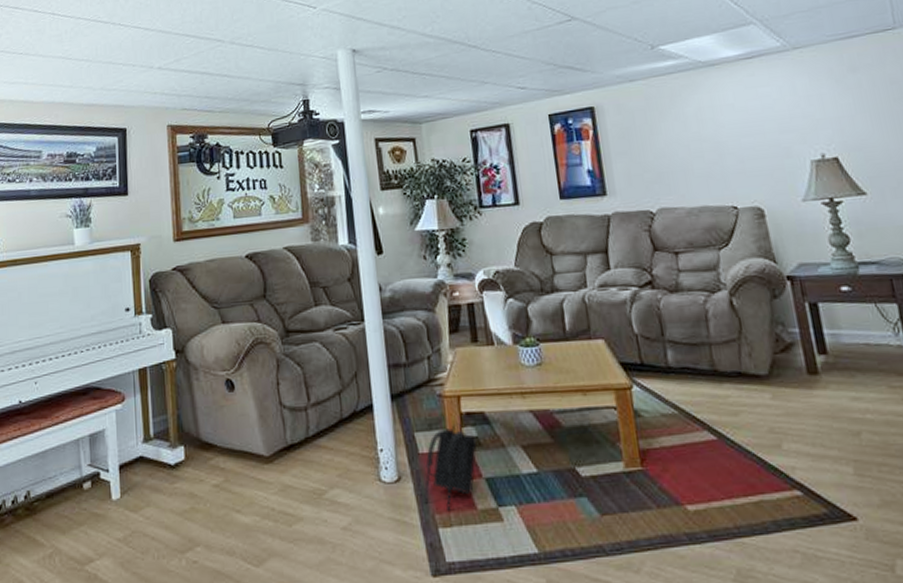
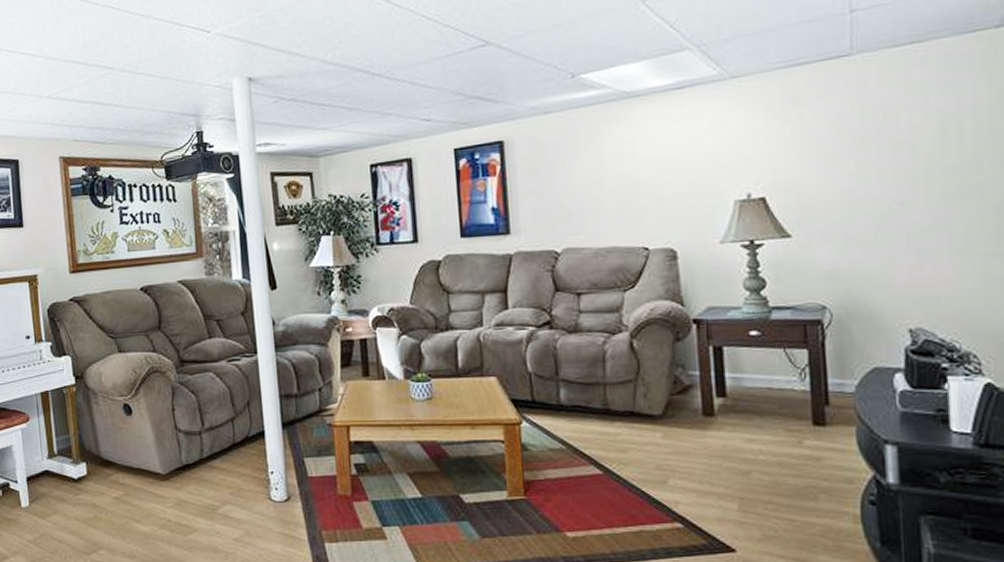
backpack: present [423,423,476,511] -> none [310,451,364,528]

